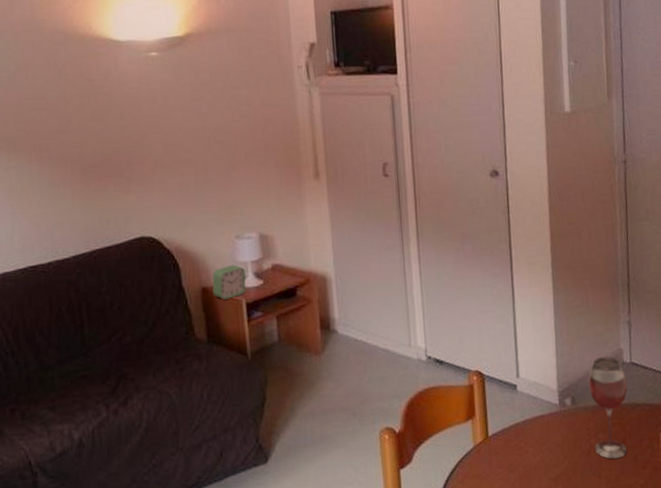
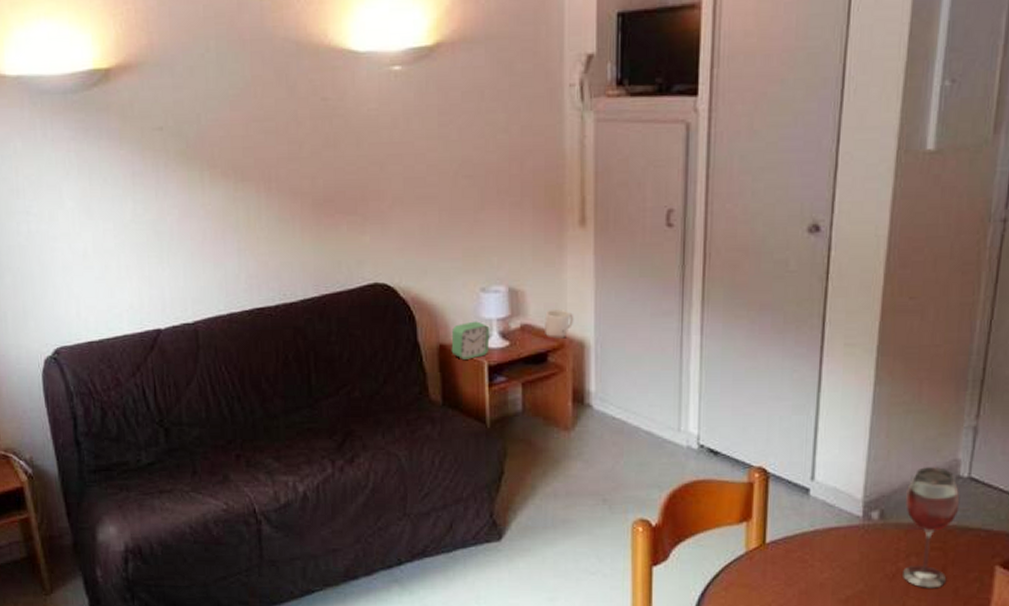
mug: none [292,249,317,275] -> present [545,308,574,339]

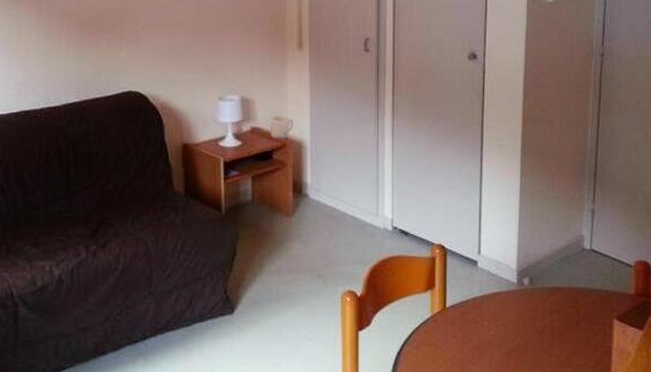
alarm clock: present [451,321,490,360] -> none [193,124,225,157]
wineglass: present [903,467,960,588] -> none [548,242,586,340]

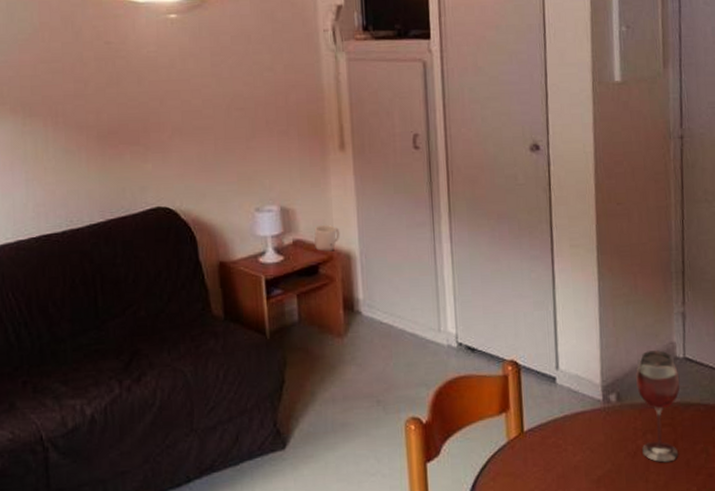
wineglass: none [548,242,586,340] -> present [636,350,680,463]

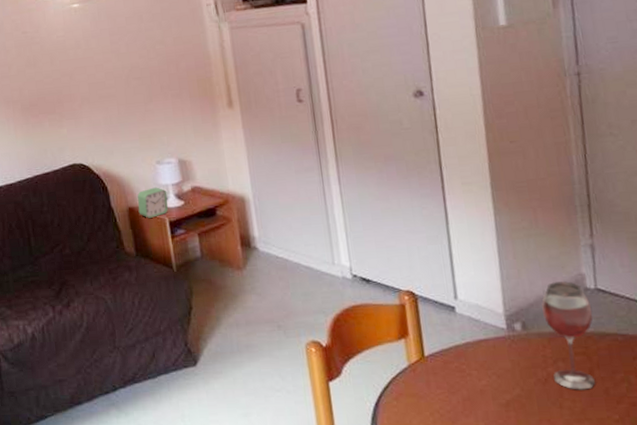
alarm clock: none [230,239,266,275] -> present [137,187,168,218]
mug: present [314,224,341,252] -> none [210,172,234,197]

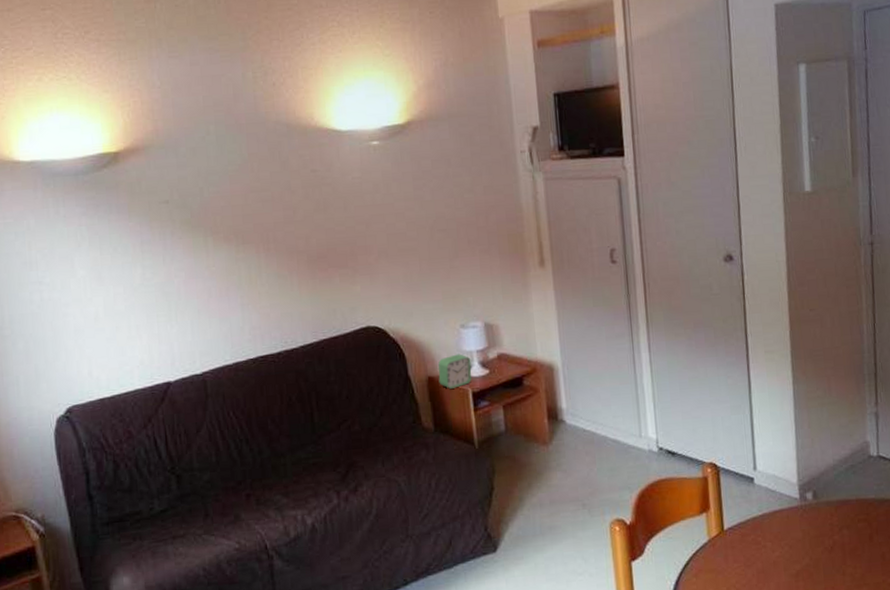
wineglass: present [542,281,595,390] -> none [831,449,875,557]

